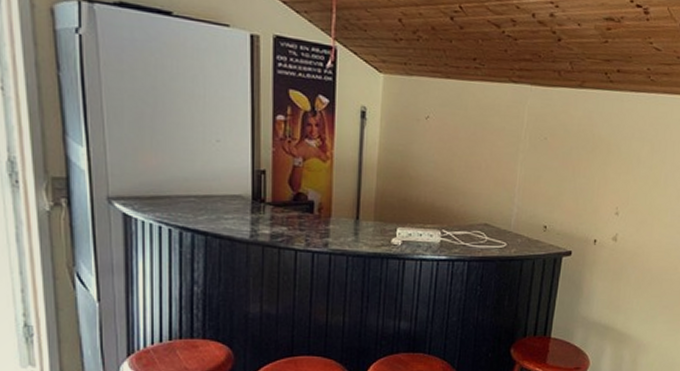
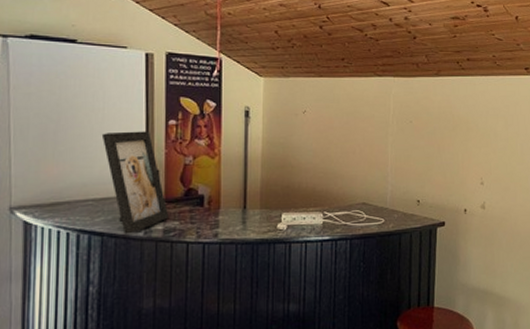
picture frame: none [203,123,276,236] -> present [101,131,168,234]

